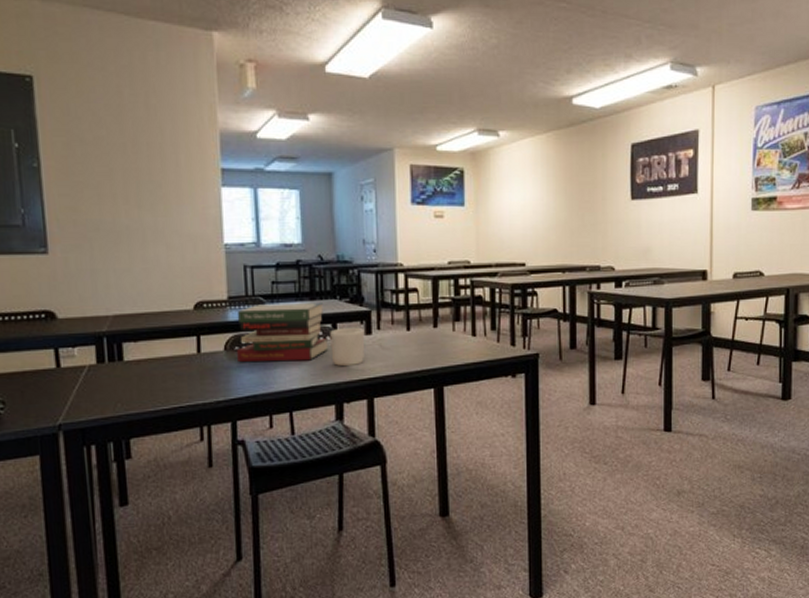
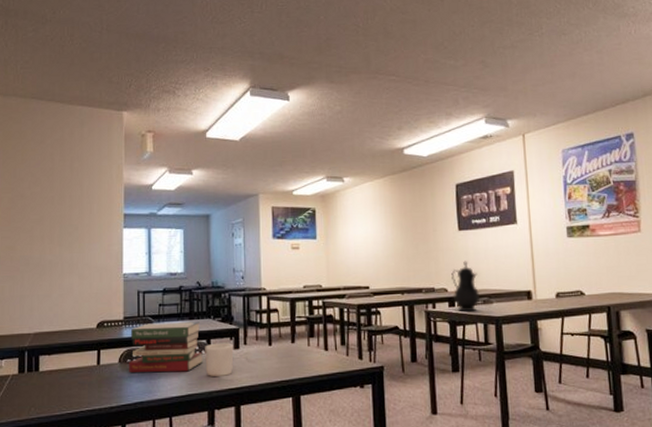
coffeepot: none [620,235,650,294] -> present [451,261,479,312]

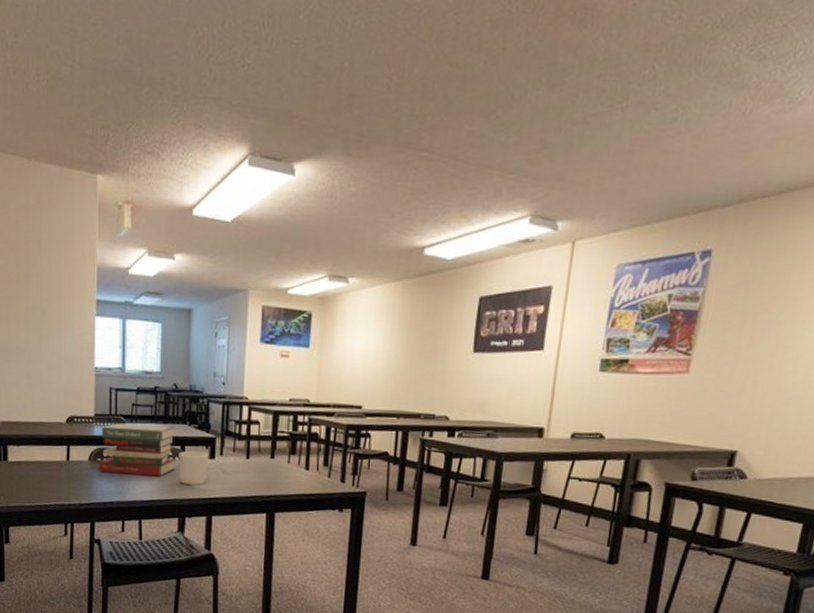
coffeepot: present [451,261,479,312] -> none [455,387,487,445]

